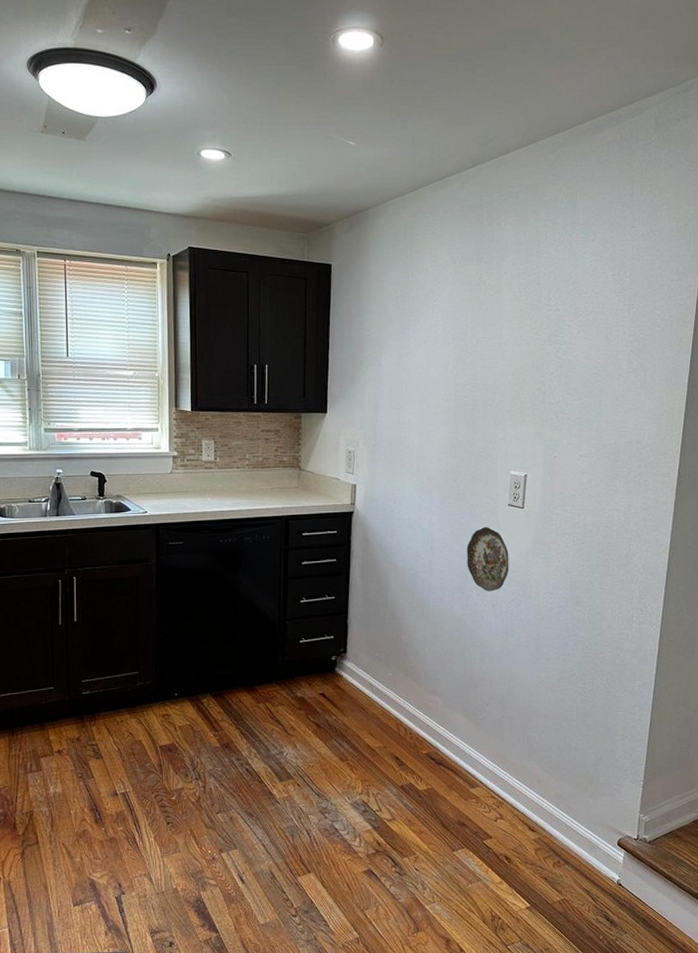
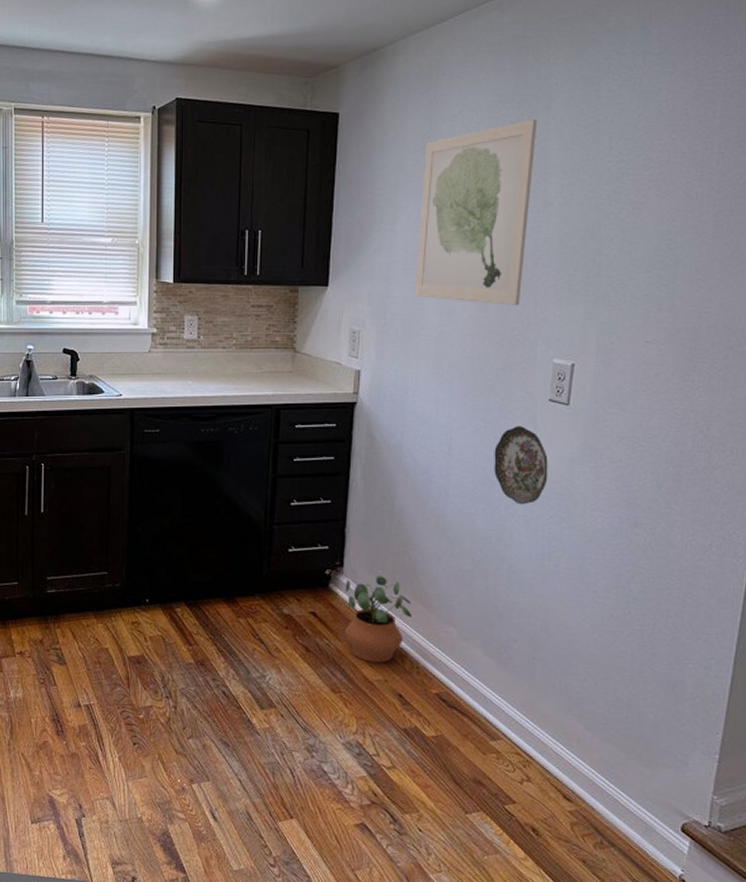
potted plant: none [349,658,405,732] -> present [345,576,413,663]
wall art: none [398,274,493,428] -> present [414,119,538,306]

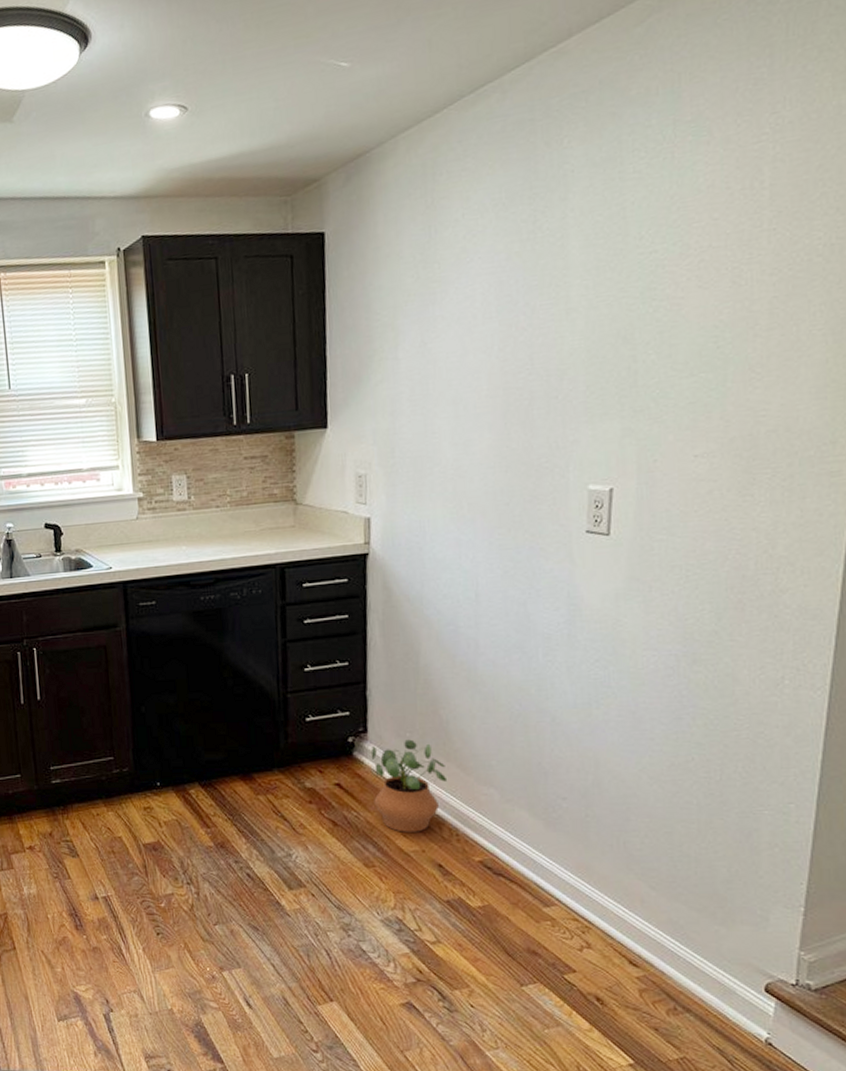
wall art: present [414,119,538,306] -> none [424,214,554,431]
decorative plate: present [494,426,548,505] -> none [527,563,590,650]

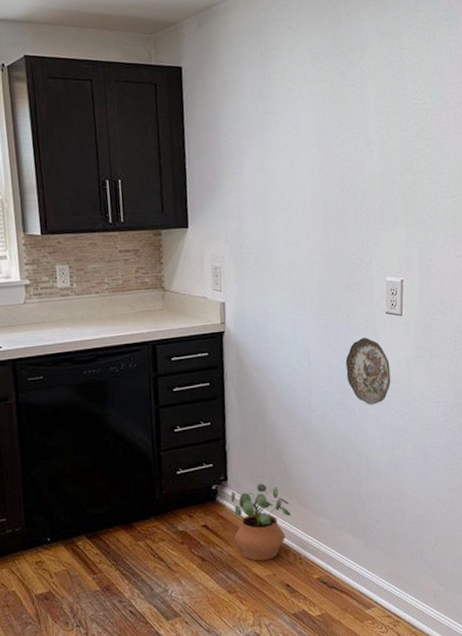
decorative plate: none [527,563,590,650] -> present [345,338,391,405]

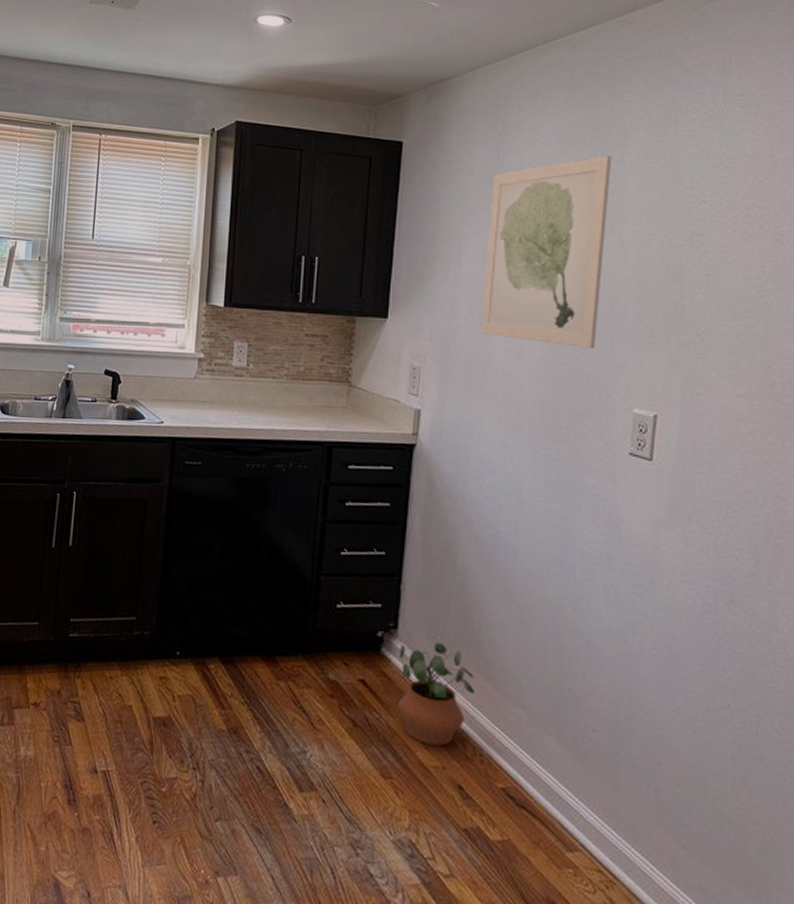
wall art: none [262,69,355,234] -> present [480,155,612,349]
decorative plate: present [345,338,391,405] -> none [568,481,630,571]

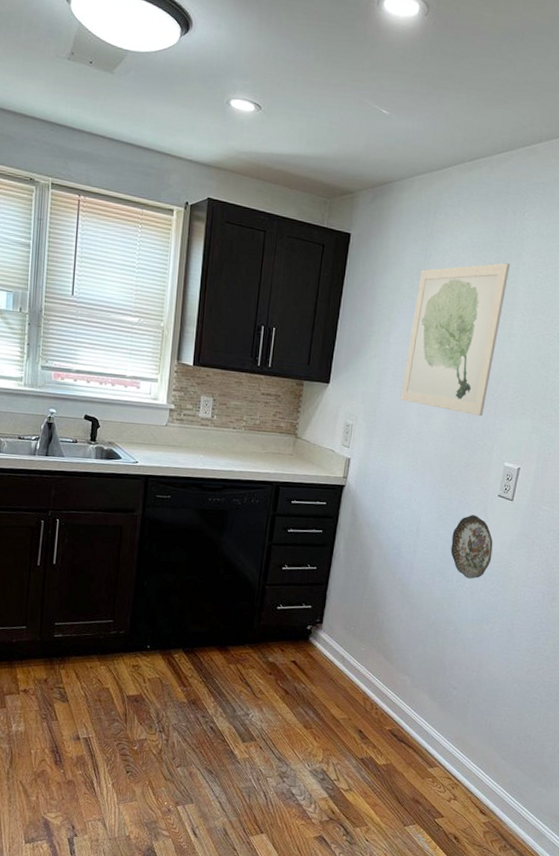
potted plant: present [397,642,476,746] -> none [319,632,376,704]
decorative plate: none [568,481,630,571] -> present [450,515,493,579]

